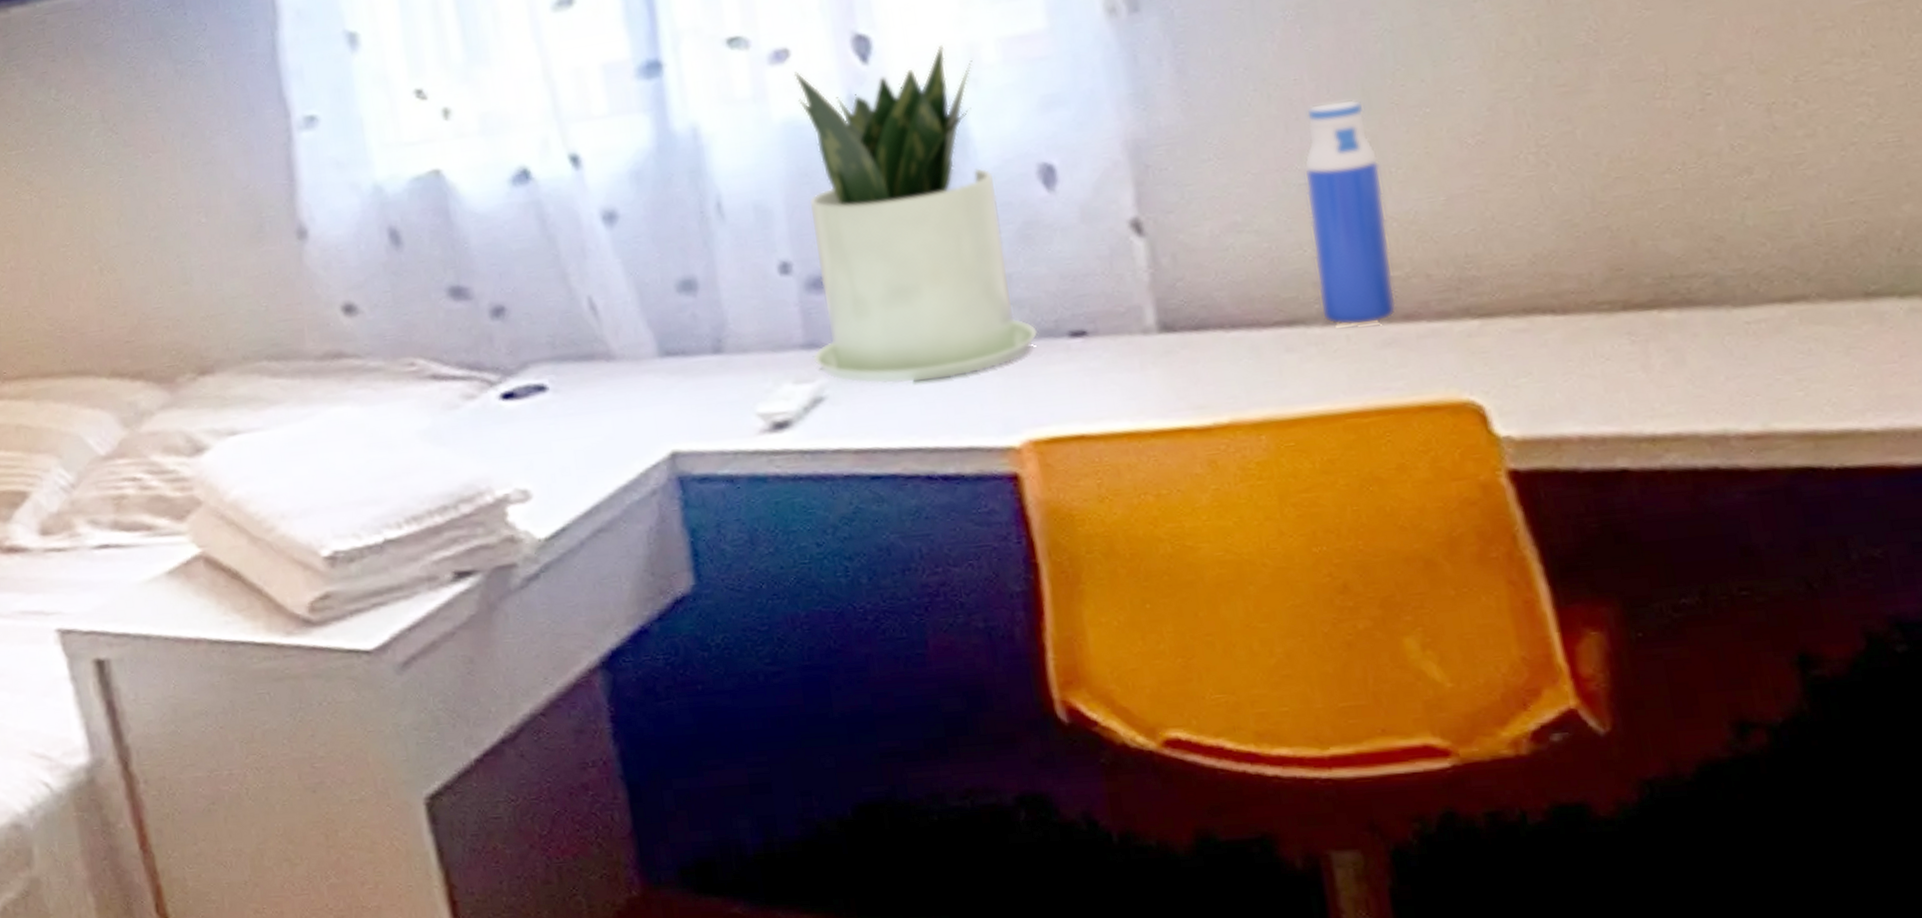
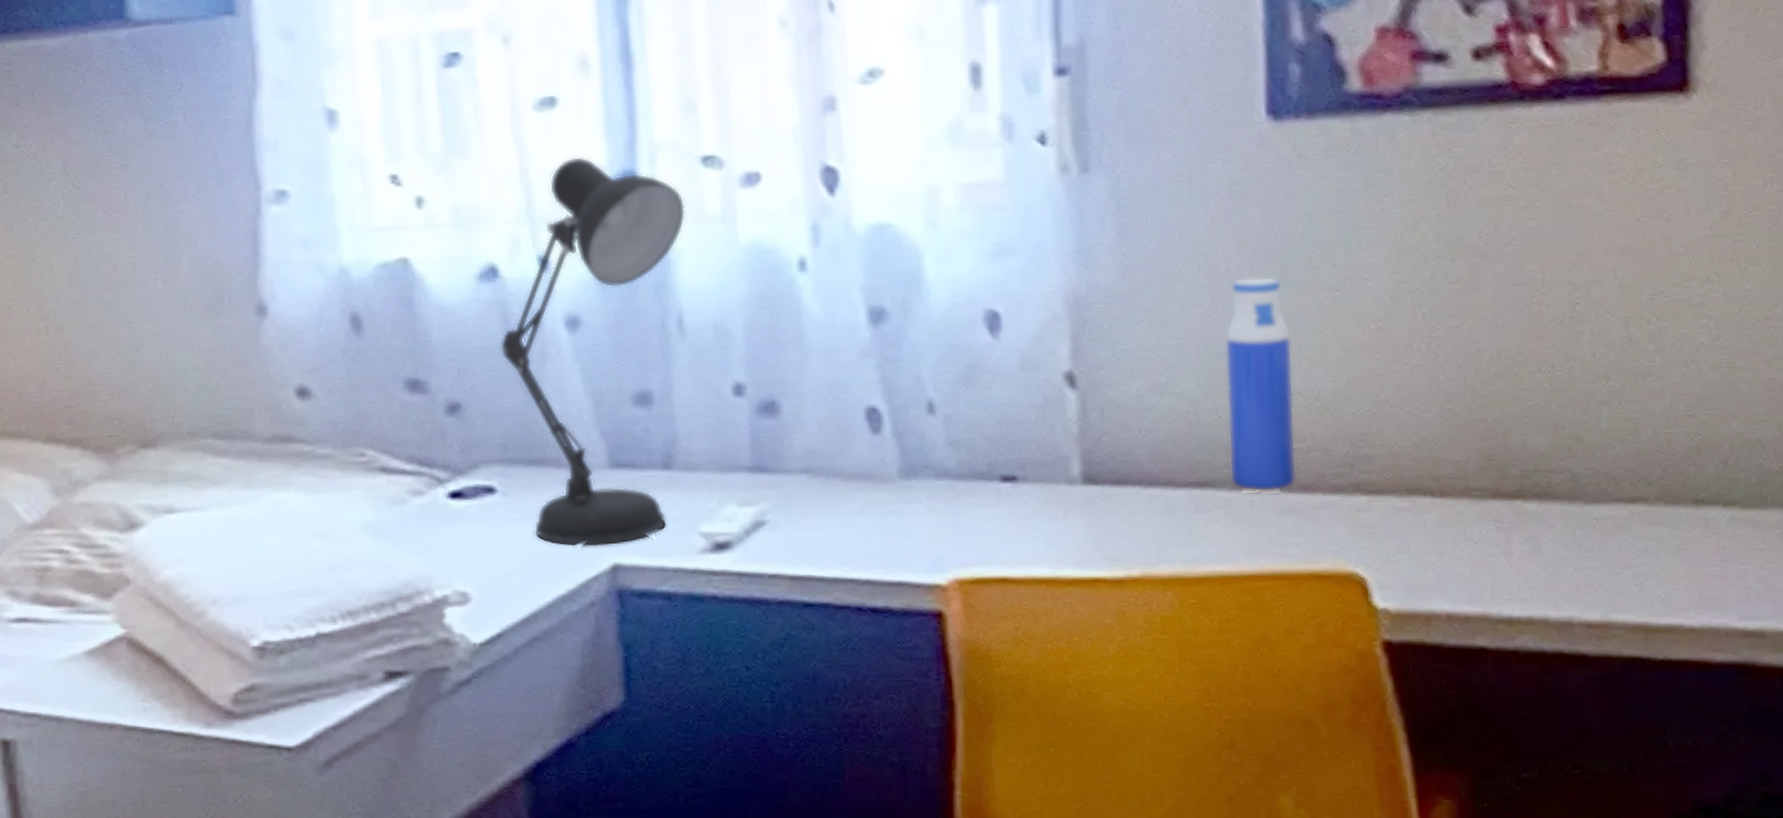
desk lamp: none [538,51,723,438] -> present [499,156,686,548]
planter: present [794,45,1039,384] -> none [758,185,973,514]

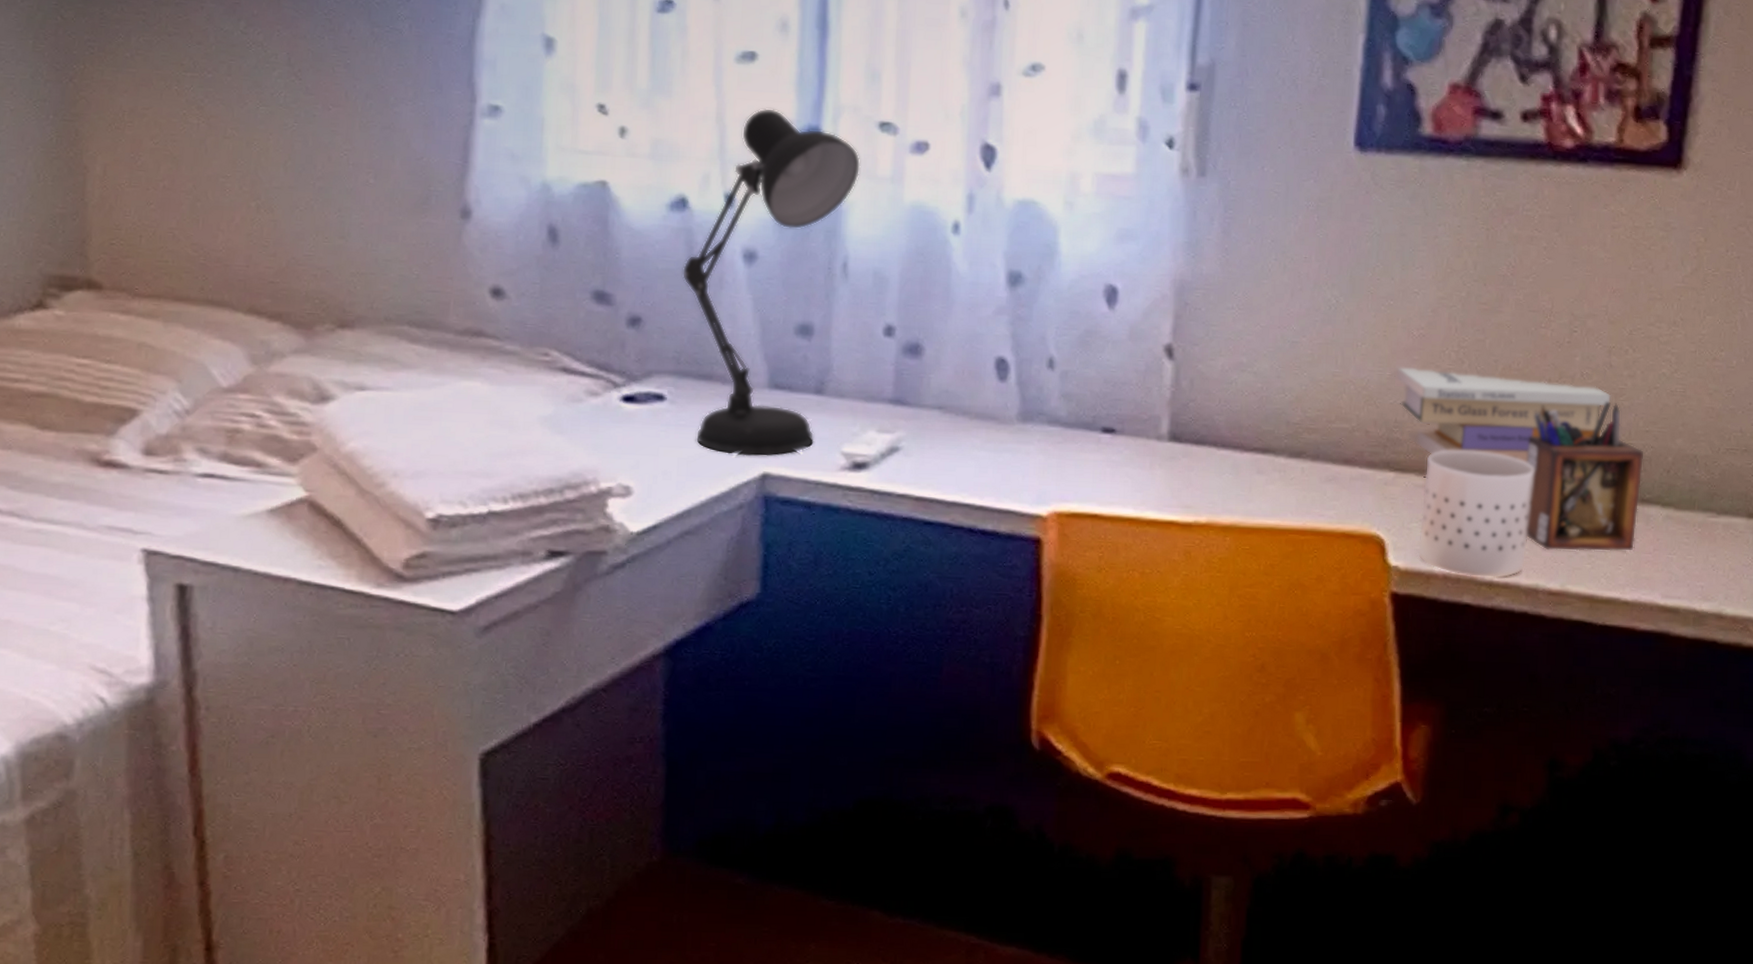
water bottle: present [1224,276,1297,492] -> none [1288,280,1351,462]
books: none [1351,367,1638,470] -> present [1394,366,1612,463]
mug: none [1406,460,1553,613] -> present [1418,449,1535,578]
desk organizer: none [1534,384,1694,574] -> present [1526,401,1644,552]

